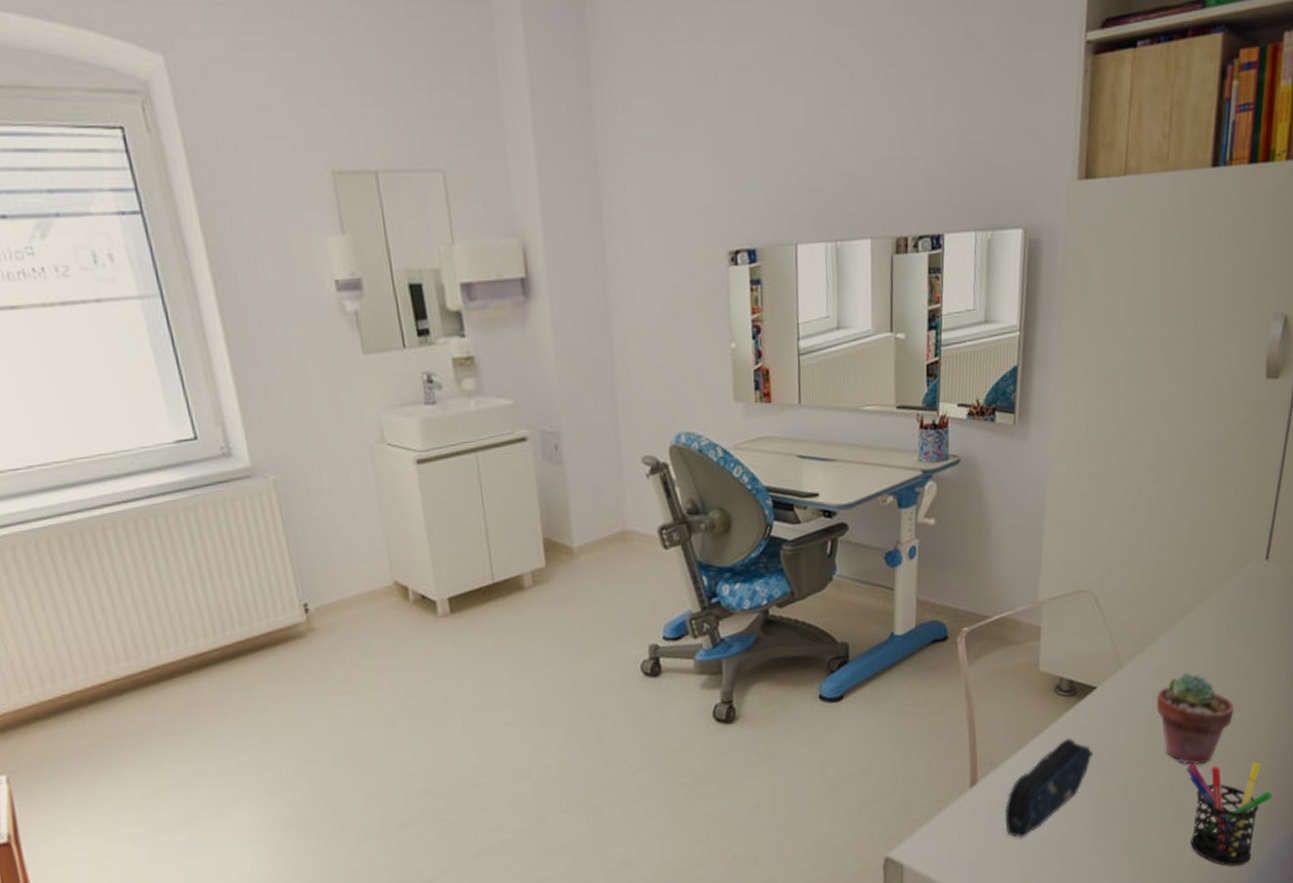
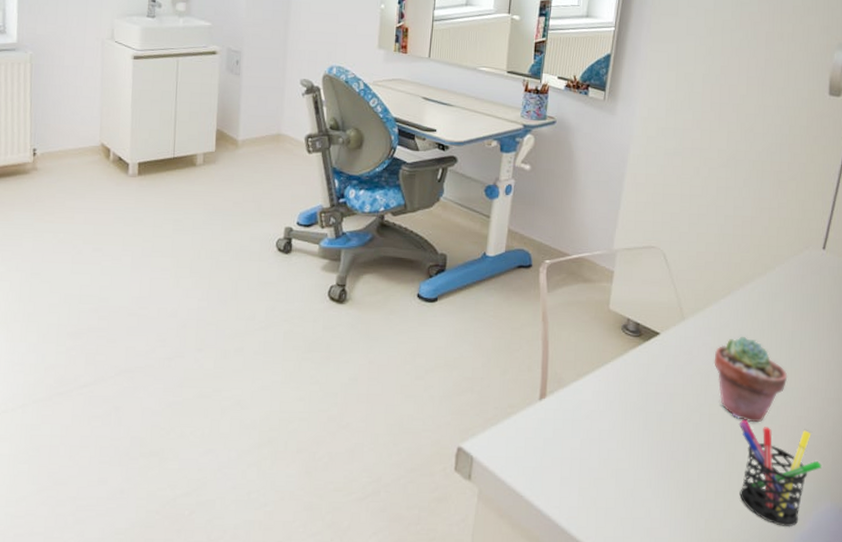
pencil case: present [1004,738,1093,838] -> none [567,374,653,456]

